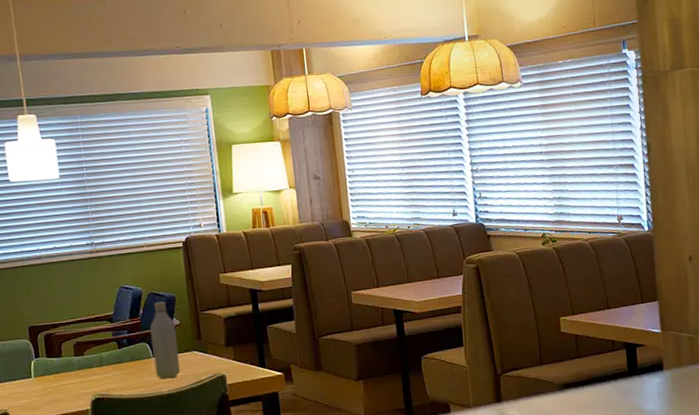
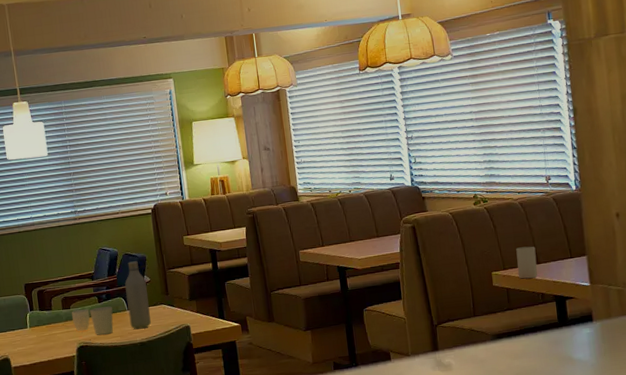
cup: none [85,356,108,383] -> present [71,309,91,332]
dixie cup: none [107,353,136,386] -> present [89,306,114,335]
cup: none [585,290,608,325] -> present [516,246,538,279]

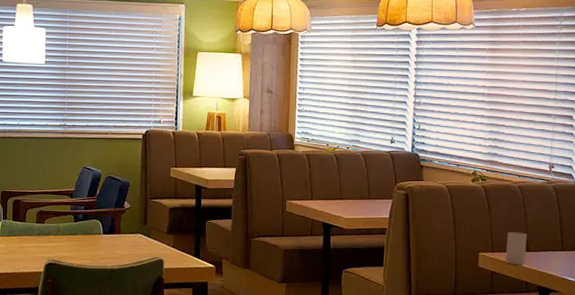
cup: present [71,309,91,332] -> none [44,226,64,249]
dixie cup: present [89,306,114,335] -> none [64,227,87,255]
water bottle: present [125,261,151,330] -> none [103,185,129,255]

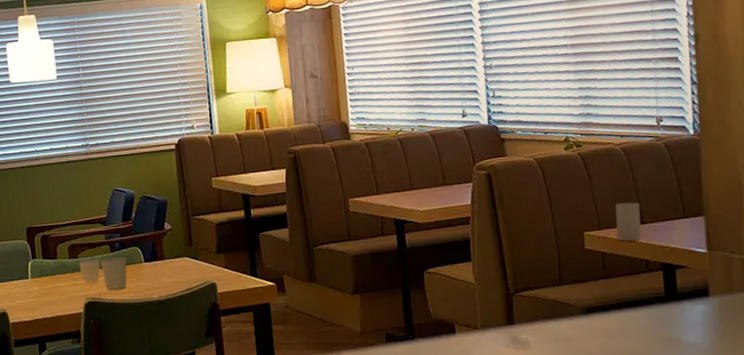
cup: none [44,226,64,249] -> present [79,259,101,286]
dixie cup: none [64,227,87,255] -> present [100,257,127,290]

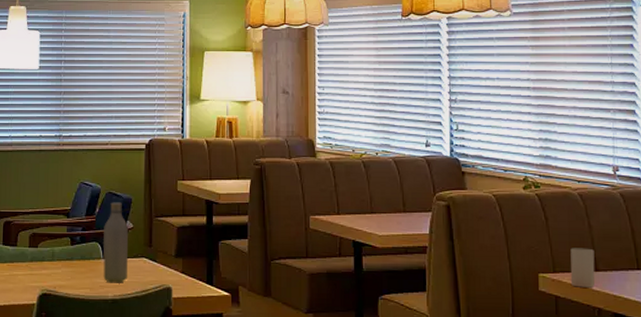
cup: present [79,259,101,286] -> none [38,250,59,277]
dixie cup: present [100,257,127,290] -> none [59,251,85,284]
water bottle: none [142,205,171,285] -> present [103,202,132,283]

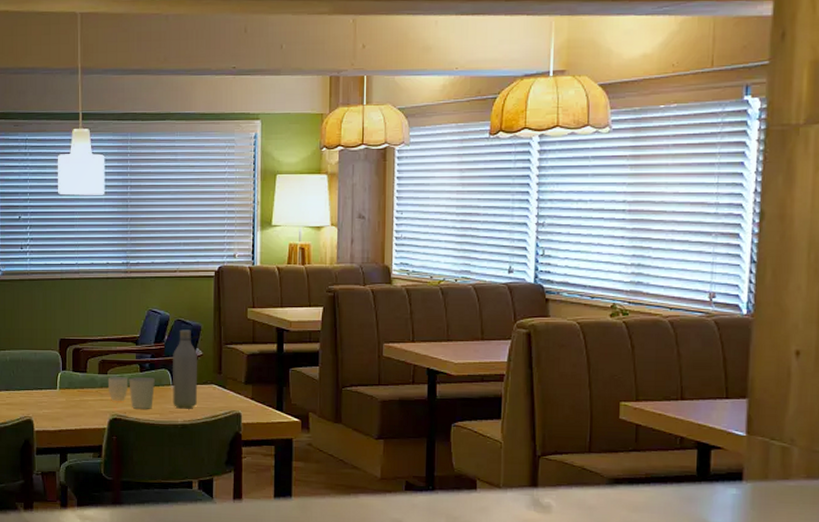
cup: none [38,250,59,277] -> present [107,377,129,402]
dixie cup: none [59,251,85,284] -> present [129,377,155,409]
cup: present [570,248,595,288] -> none [653,376,682,416]

